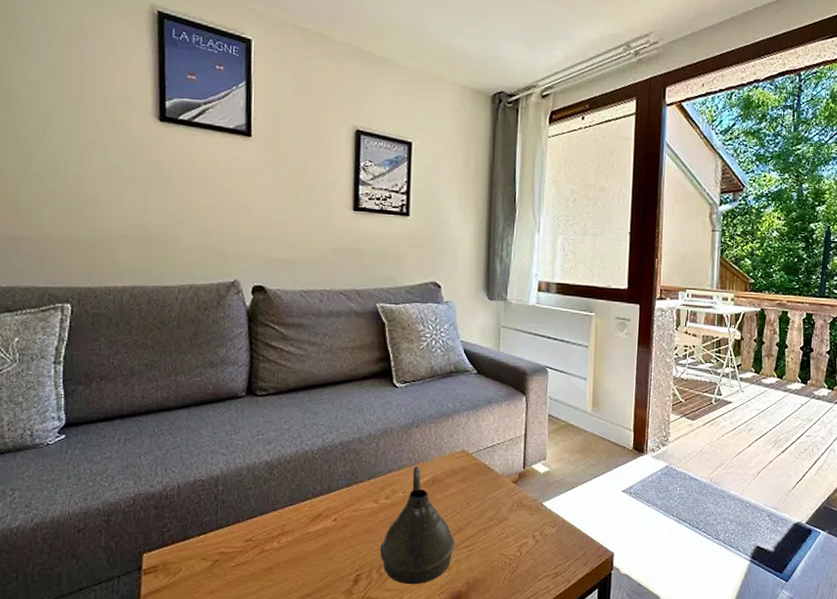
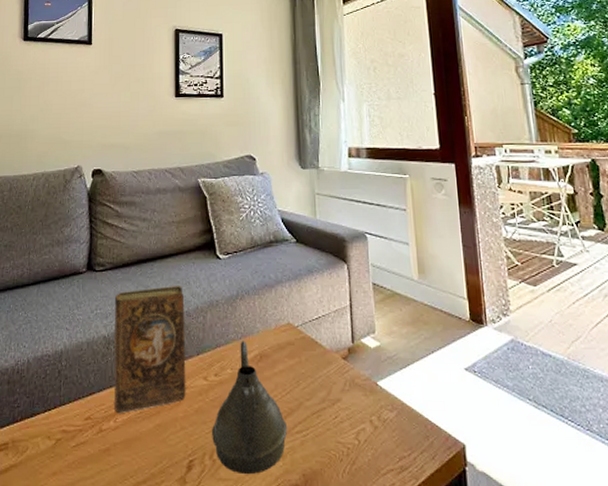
book: none [277,412,357,535] -> present [114,285,186,414]

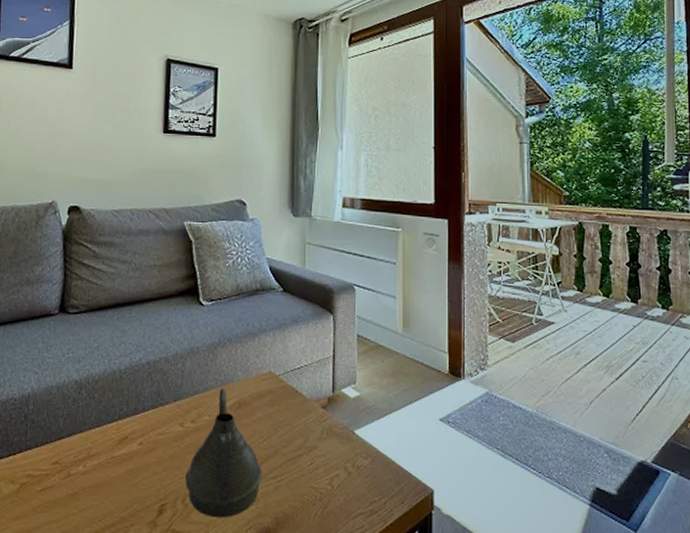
book: present [114,285,186,414] -> none [84,330,164,459]

